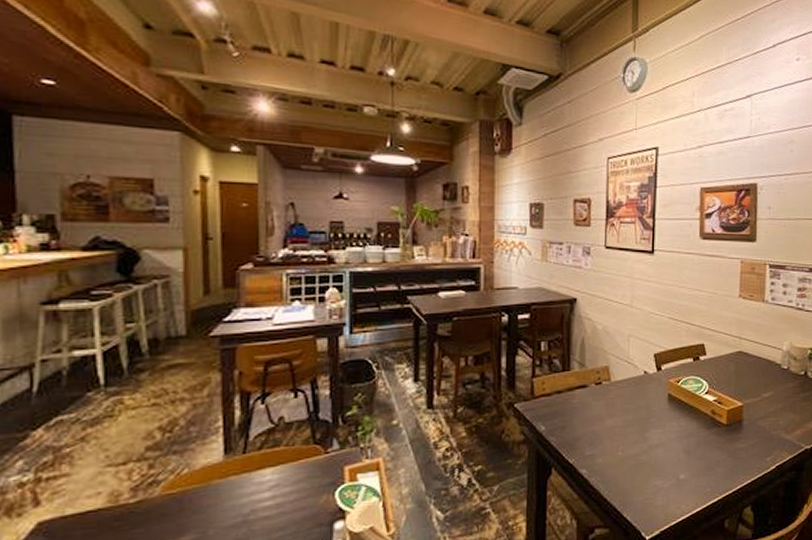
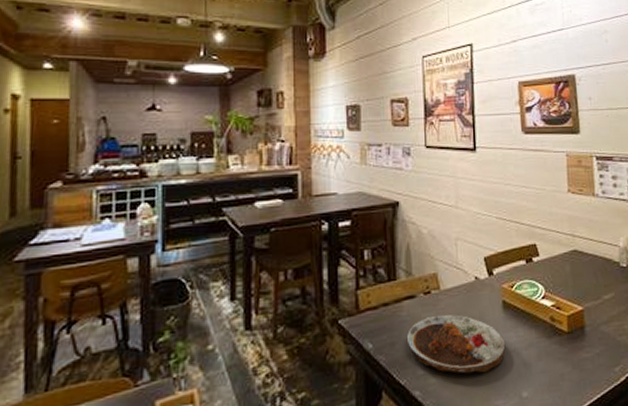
plate: none [576,403,668,457] -> present [406,314,506,374]

